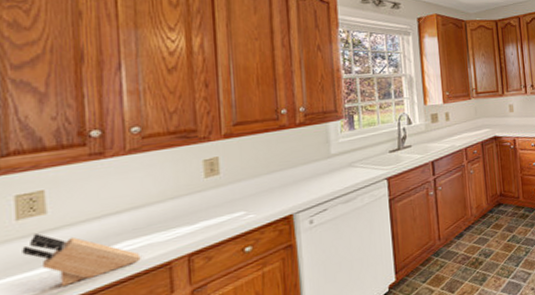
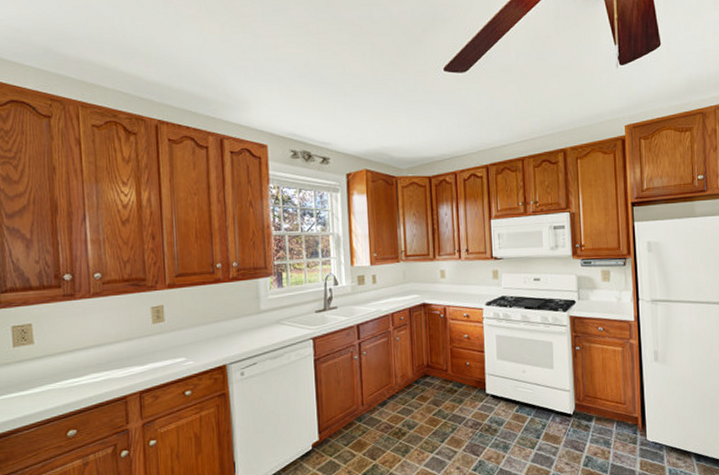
knife block: present [22,233,141,287] -> none [18,360,103,408]

